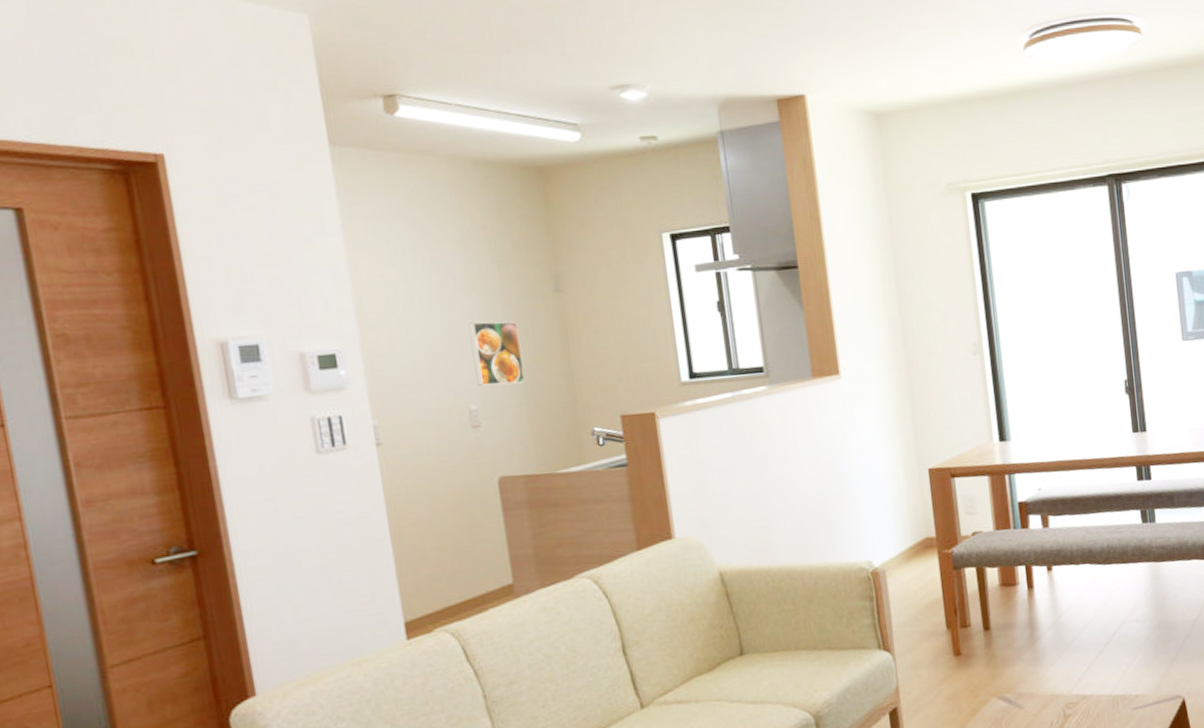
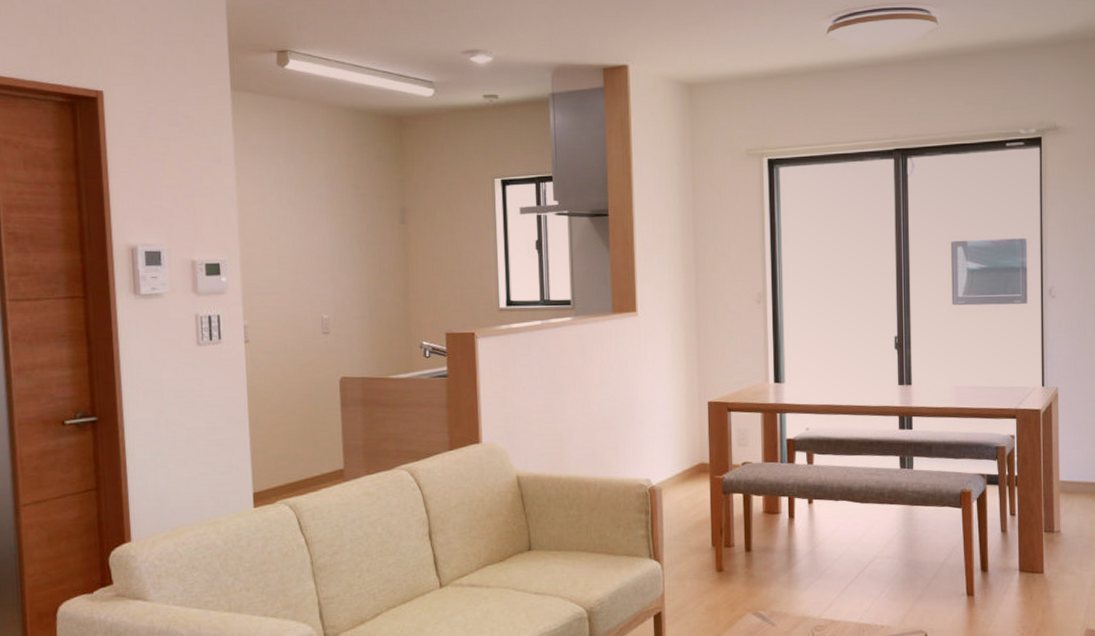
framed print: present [468,321,526,386] -> none [328,244,370,300]

